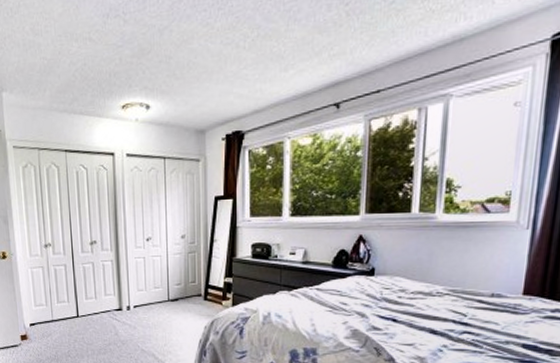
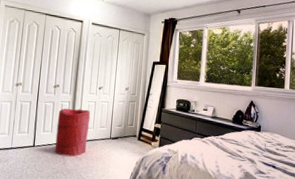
laundry hamper: none [100,268,141,326] -> present [54,108,91,157]

